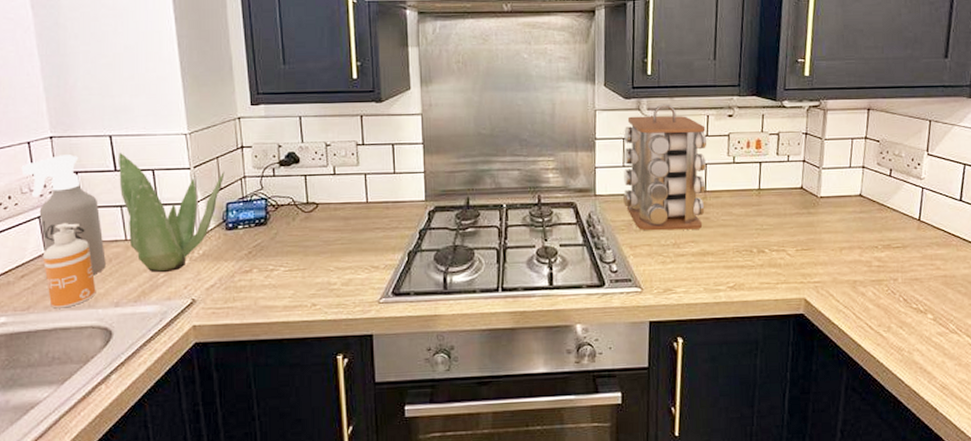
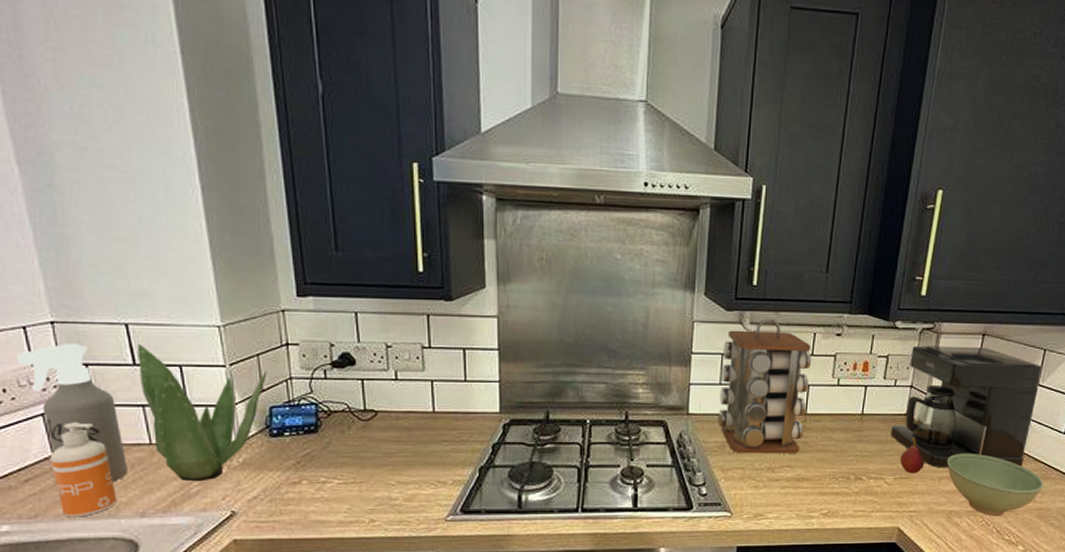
coffee maker: none [788,121,930,238] -> present [891,345,1043,467]
fruit: none [799,209,825,245] -> present [900,437,925,474]
bowl: none [845,222,946,285] -> present [946,453,1044,516]

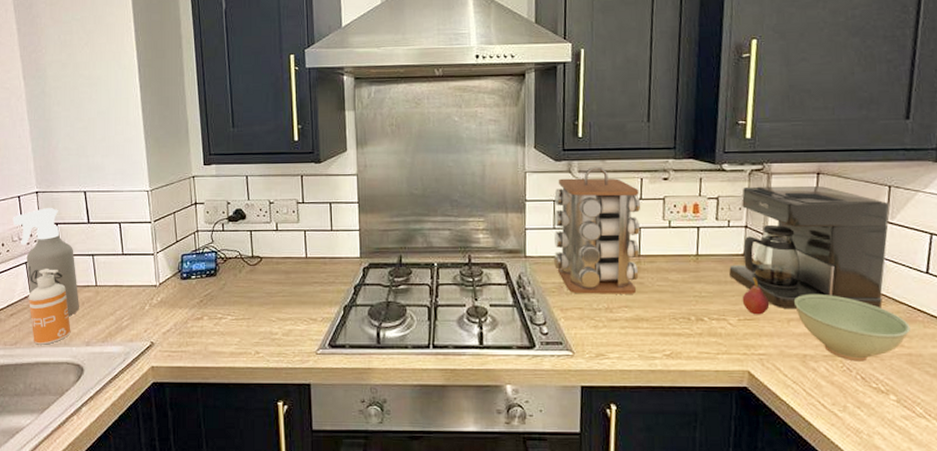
plant: present [137,345,267,482] -> none [91,207,180,317]

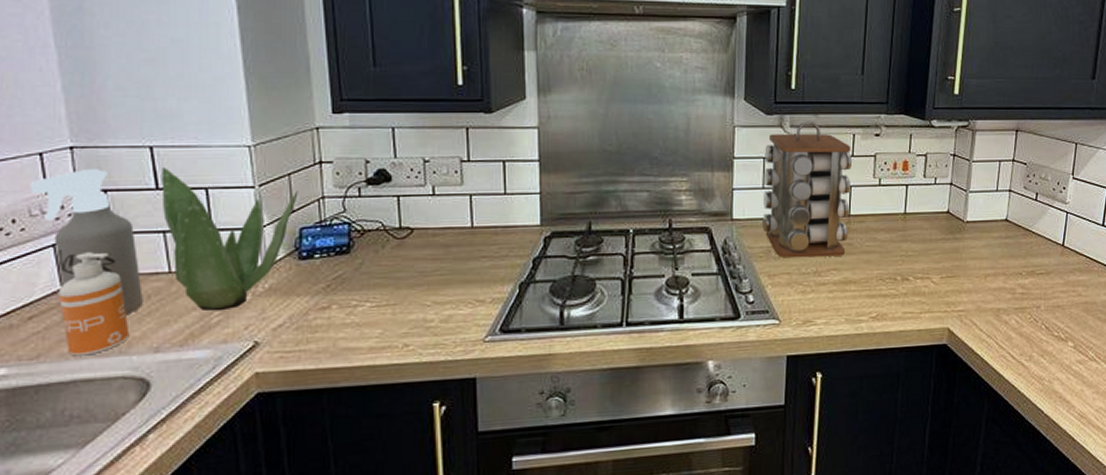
plant: none [91,207,180,317] -> present [162,168,298,312]
coffee maker: present [729,185,890,308] -> none [934,142,1076,264]
fruit: present [742,278,770,315] -> none [945,235,970,272]
bowl: present [793,293,910,362] -> none [990,248,1087,313]

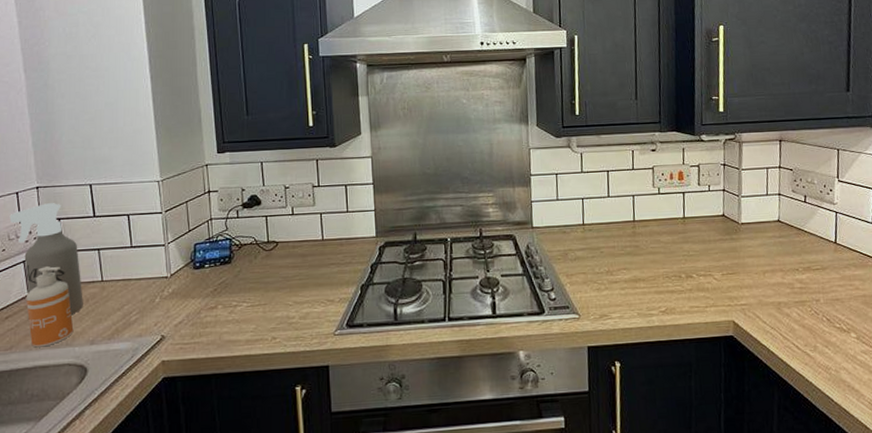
plant: present [162,168,298,312] -> none [97,200,193,312]
spice rack: present [762,121,853,258] -> none [556,141,635,260]

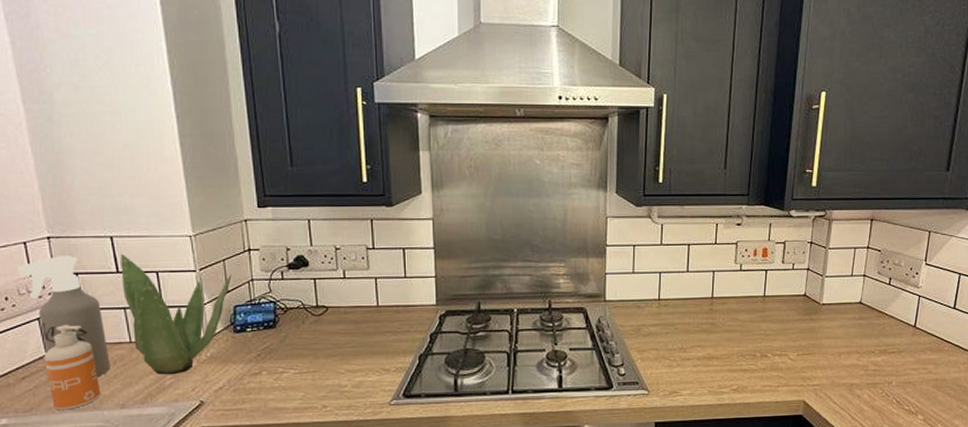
plant: none [97,200,193,312] -> present [121,254,232,375]

